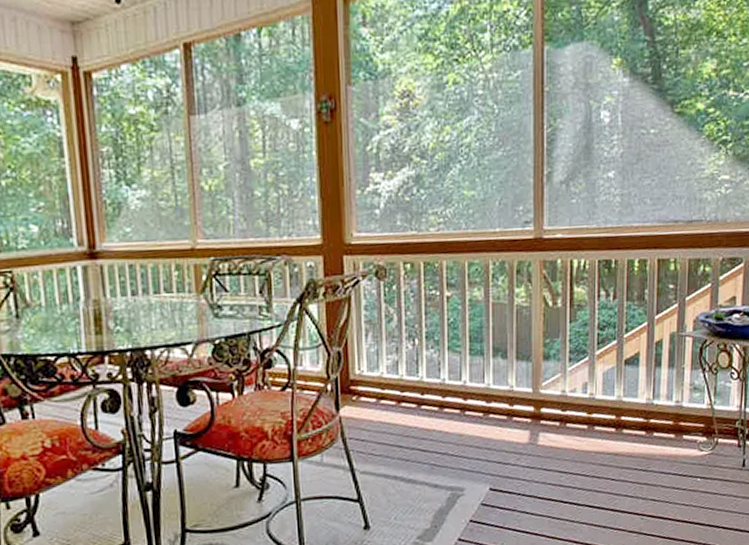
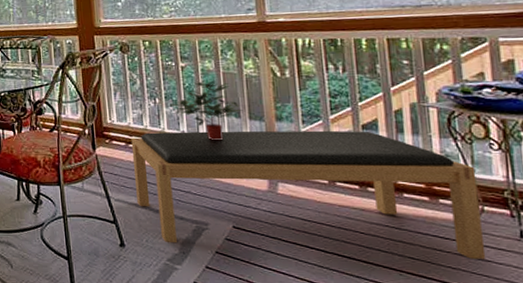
bench: none [383,366,716,517] -> present [131,130,486,259]
potted plant: none [430,313,511,388] -> present [169,80,243,140]

